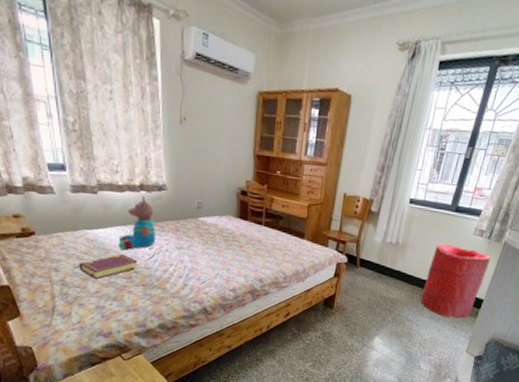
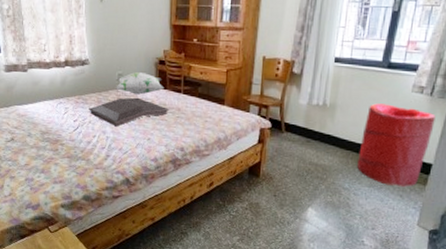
book: present [79,254,138,279] -> none [11,127,64,152]
teddy bear: present [118,195,156,251] -> none [46,70,80,124]
serving tray: none [166,227,251,256] -> present [89,97,170,127]
decorative pillow: none [195,201,246,225] -> present [116,72,165,95]

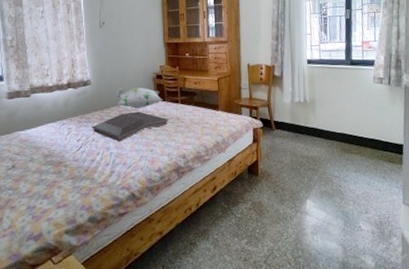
laundry hamper: present [357,103,436,188] -> none [341,95,398,170]

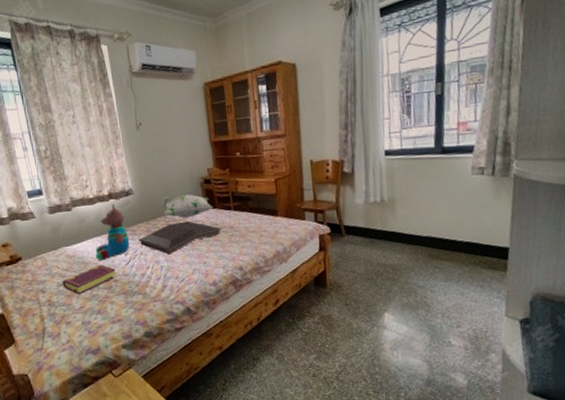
book: none [12,150,67,178] -> present [62,265,116,294]
teddy bear: none [48,92,83,146] -> present [95,203,130,261]

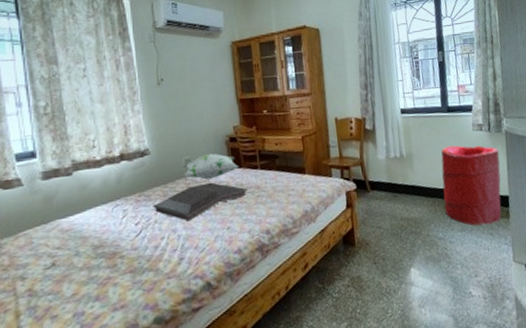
book: present [62,265,116,294] -> none [51,238,123,278]
teddy bear: present [95,203,130,261] -> none [98,165,143,234]
laundry hamper: none [428,190,503,278] -> present [441,145,502,227]

